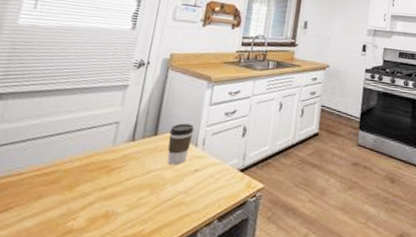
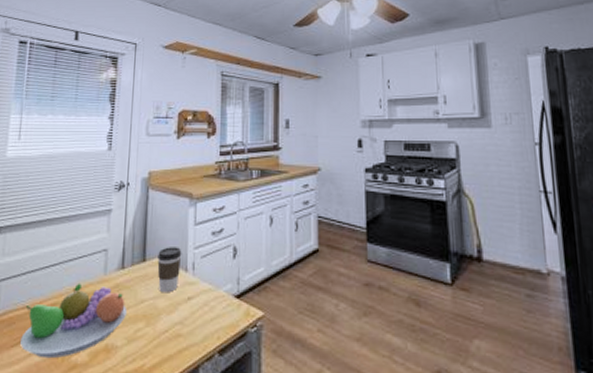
fruit bowl: none [11,152,133,224] -> present [20,283,128,359]

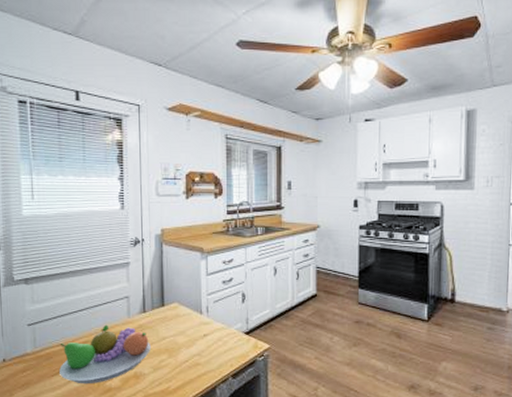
coffee cup: present [157,247,182,293] -> none [175,294,197,332]

